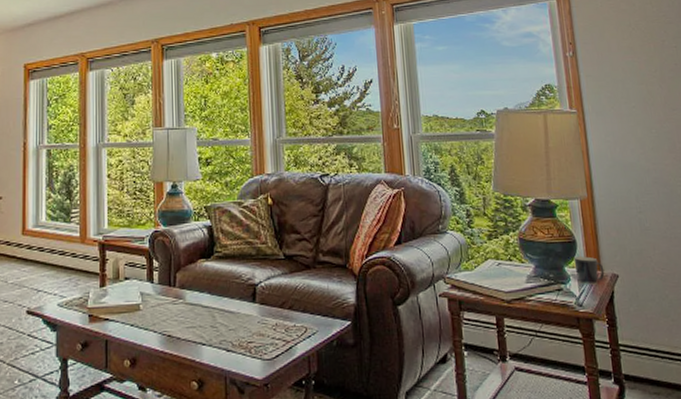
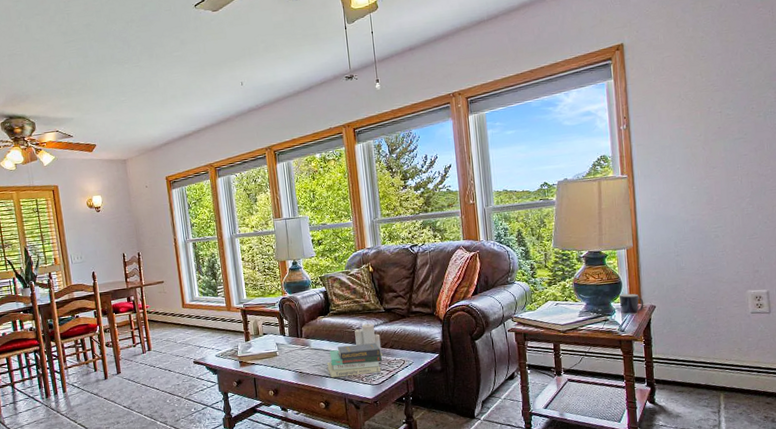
books: none [205,300,277,347] -> present [327,343,382,378]
candle: none [244,271,280,321] -> present [354,322,383,357]

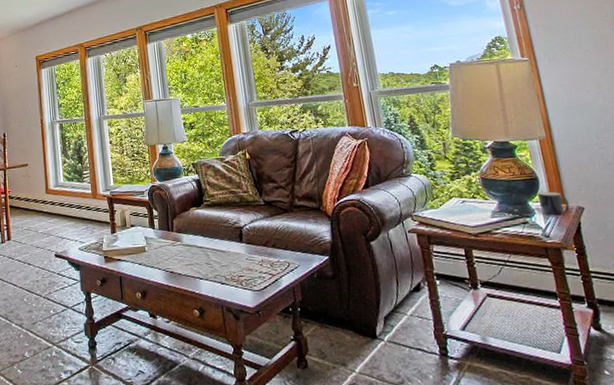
books: present [327,343,382,378] -> none [201,240,263,281]
candle: present [354,322,383,357] -> none [231,216,265,257]

